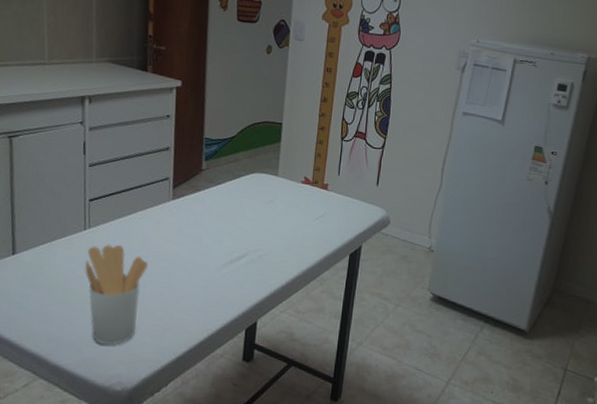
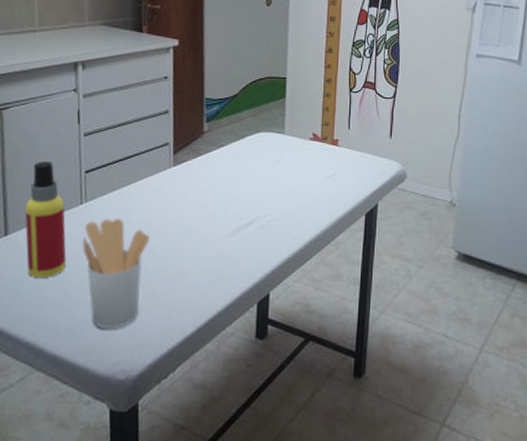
spray bottle: none [31,187,70,295] -> present [24,160,67,278]

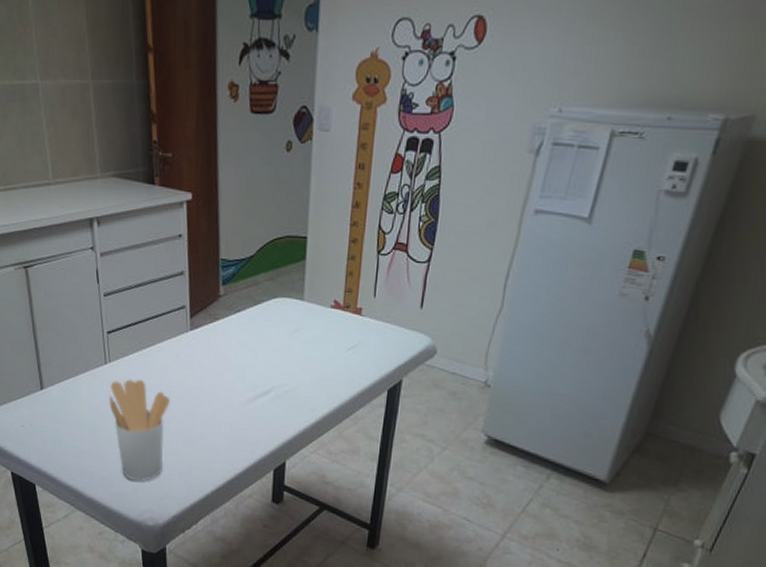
spray bottle: present [24,160,67,278] -> none [56,320,96,431]

